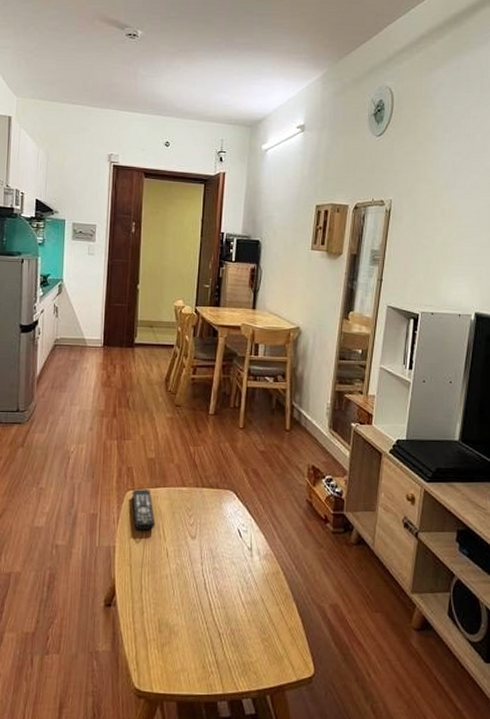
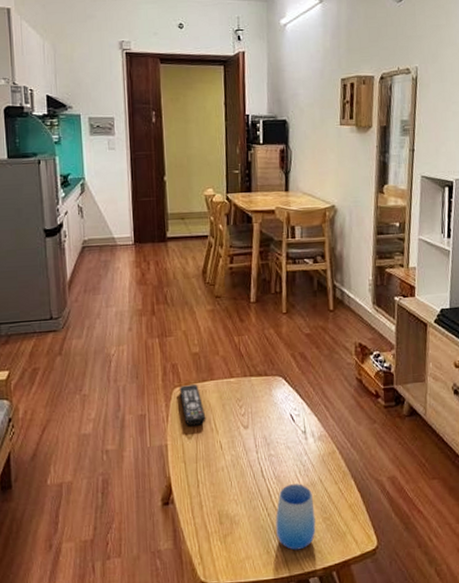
cup: none [214,600,254,669] -> present [275,484,316,551]

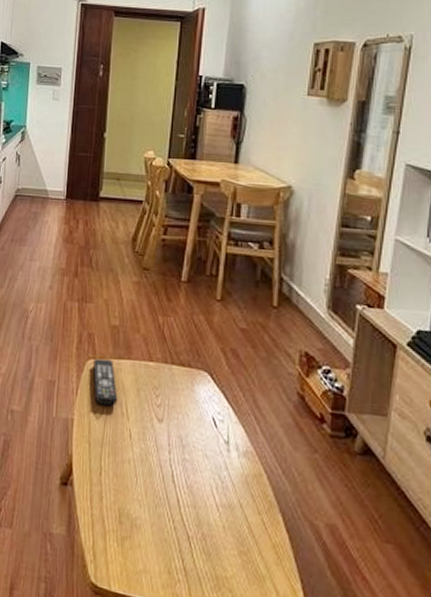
cup: present [275,484,316,551] -> none [181,499,230,582]

